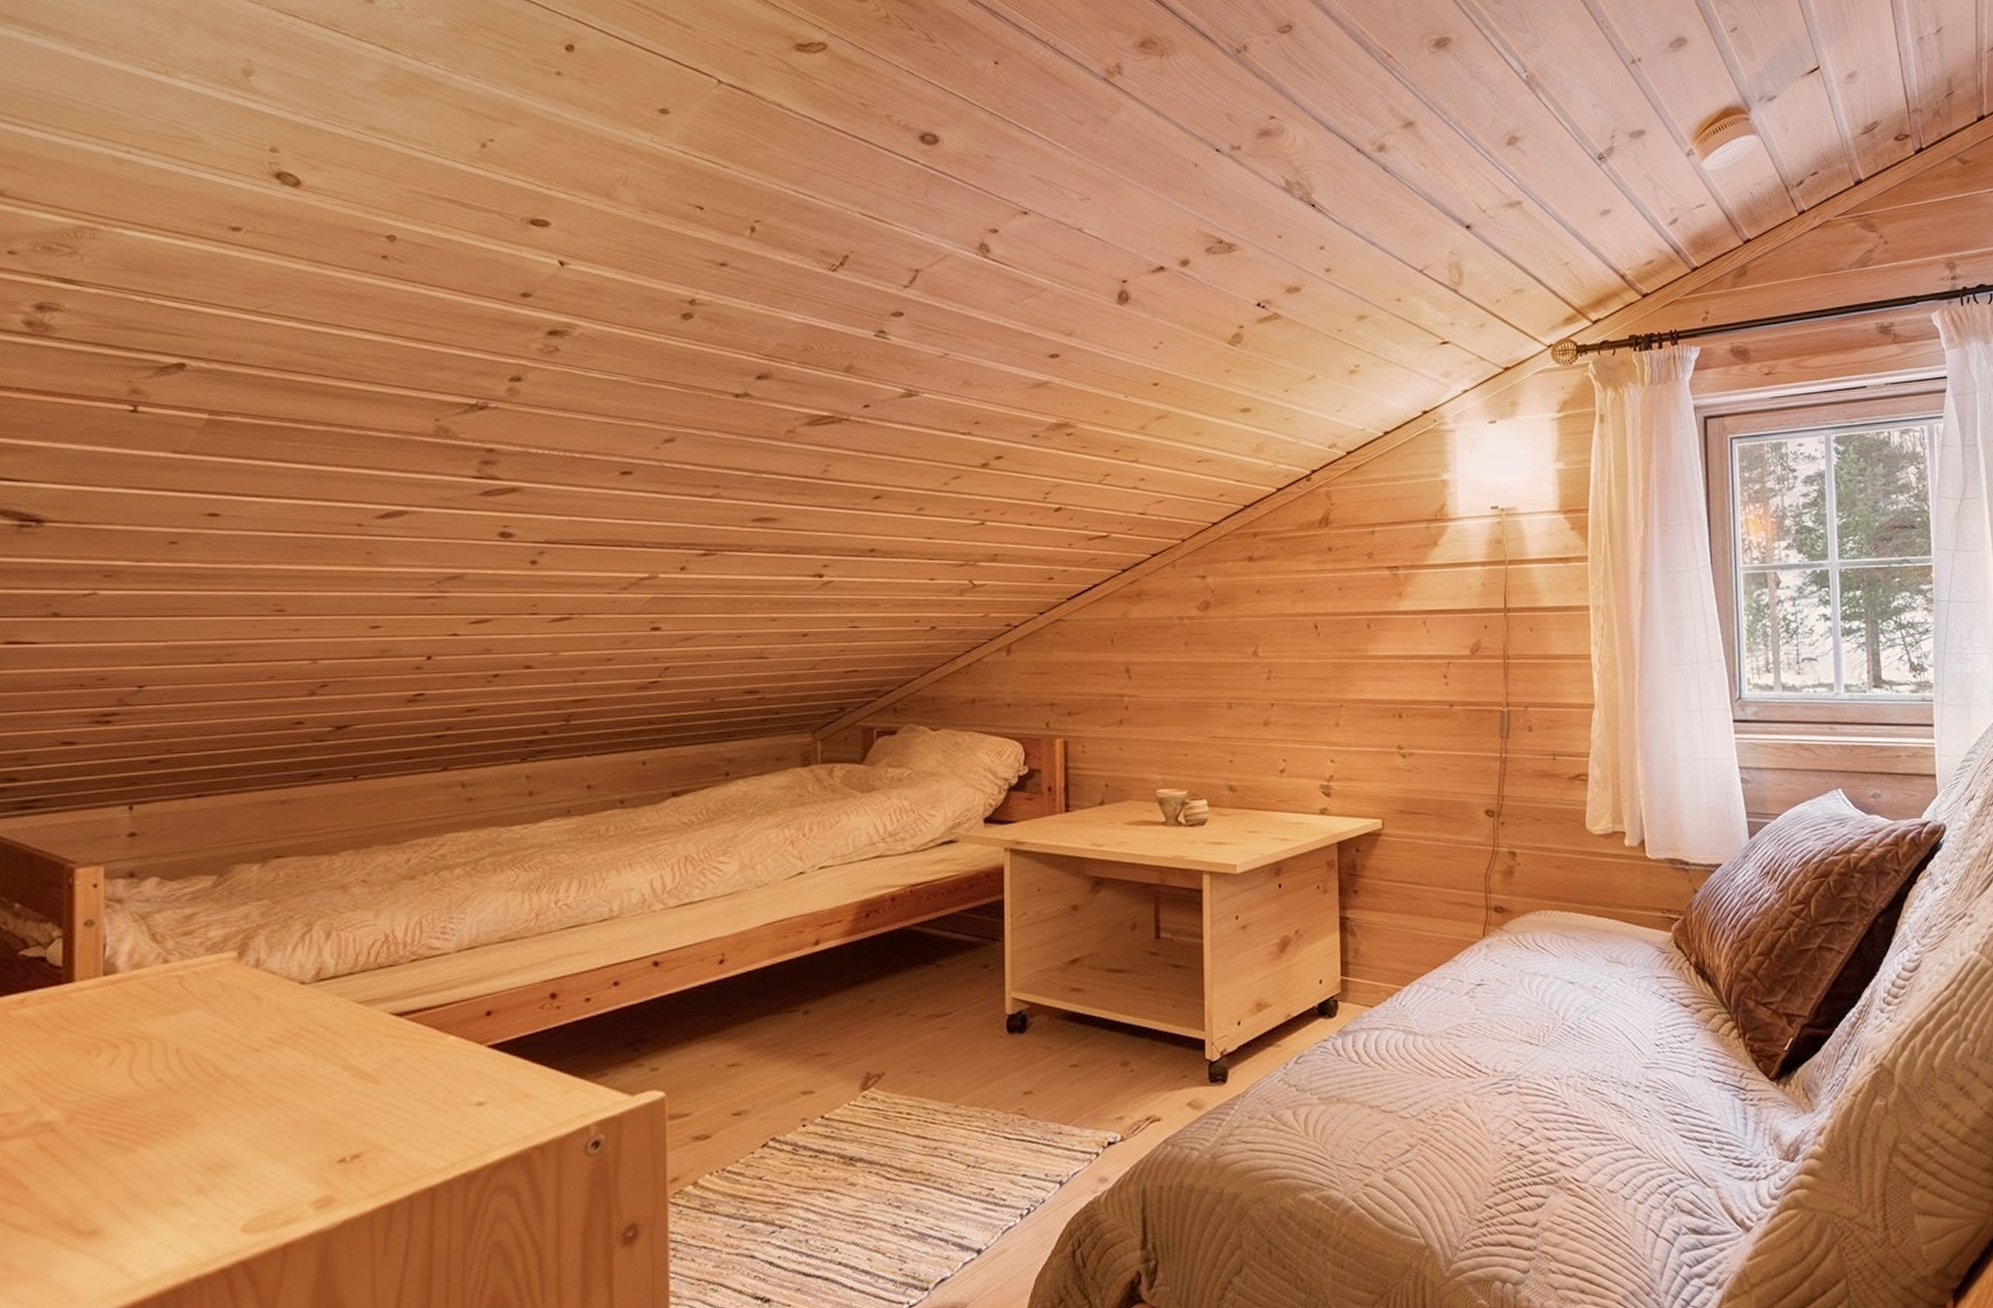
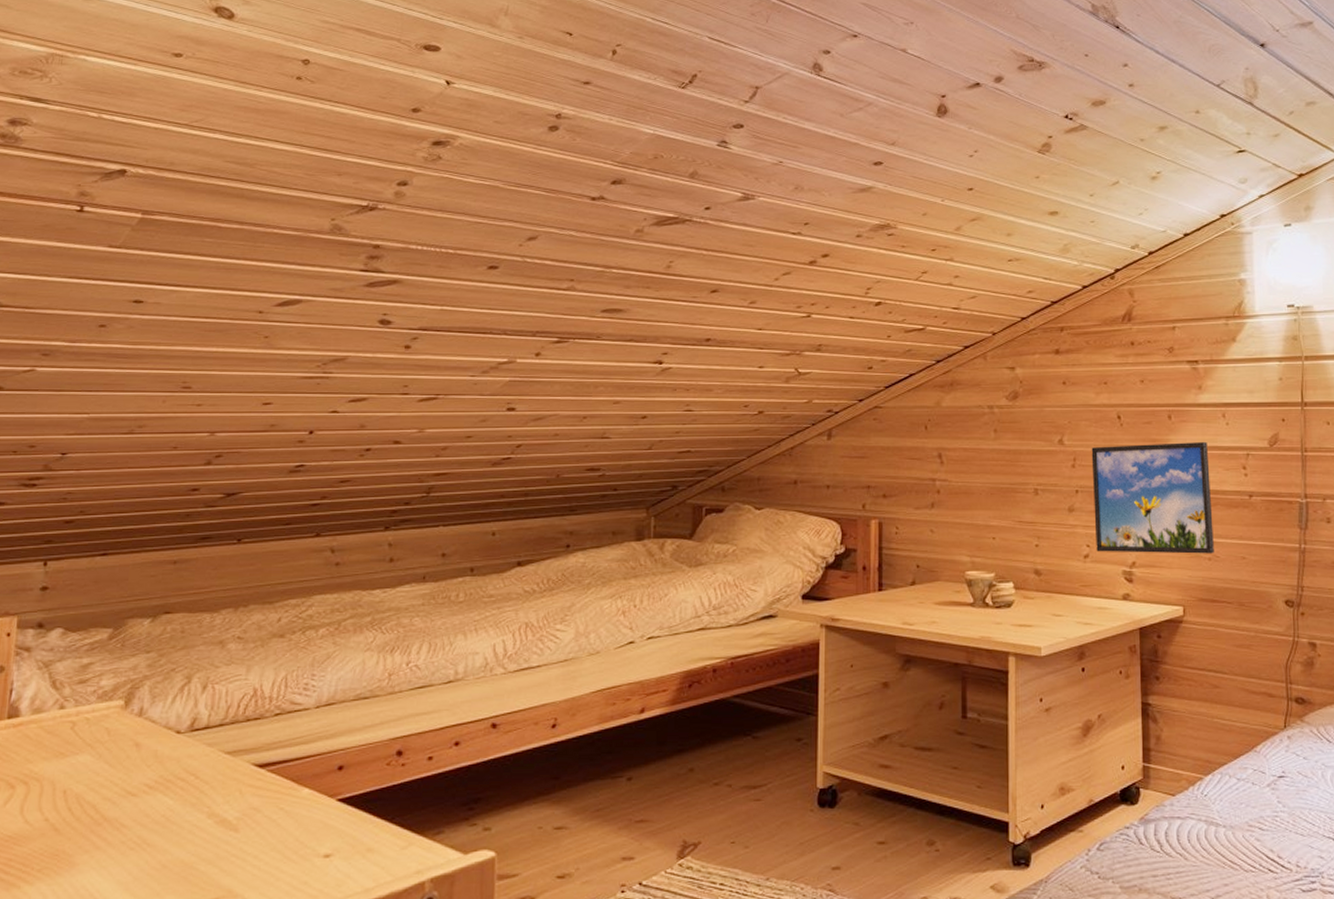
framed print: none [1287,651,1414,767] -> present [1091,442,1214,554]

